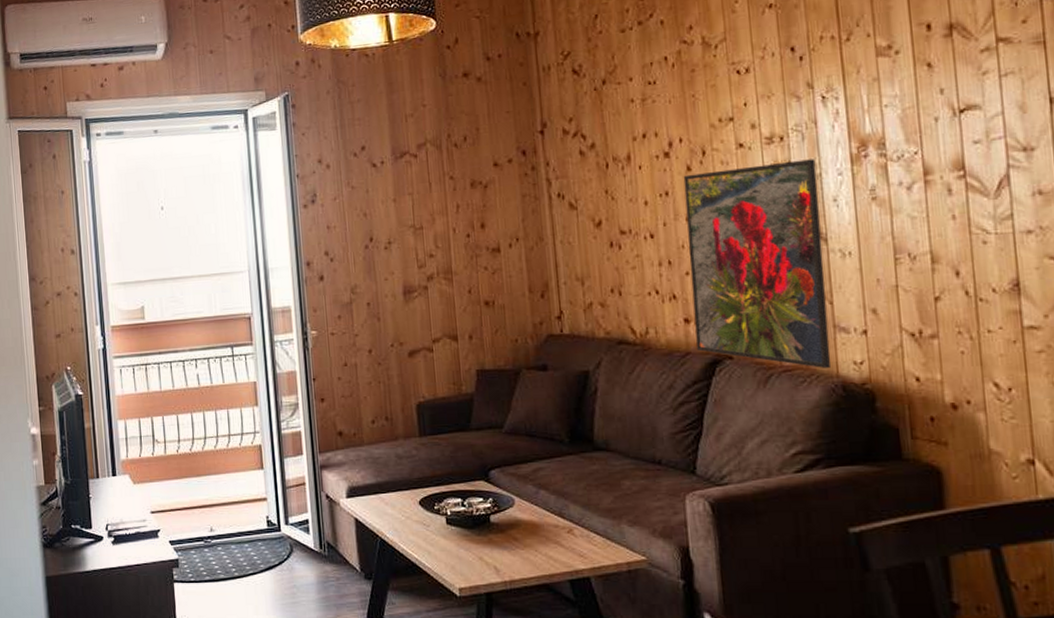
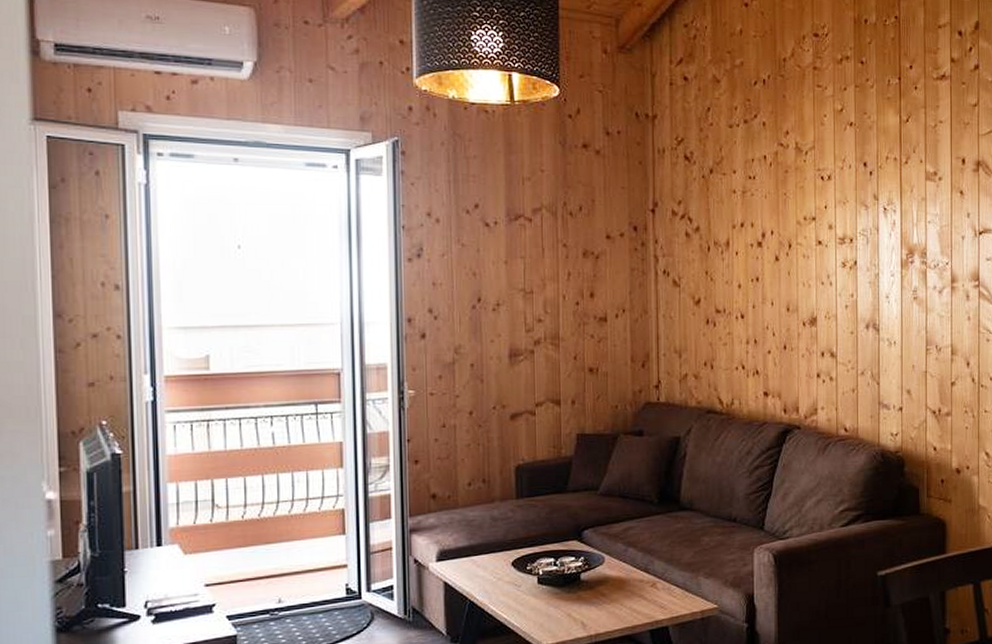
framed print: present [683,159,832,369] -> none [771,260,876,439]

